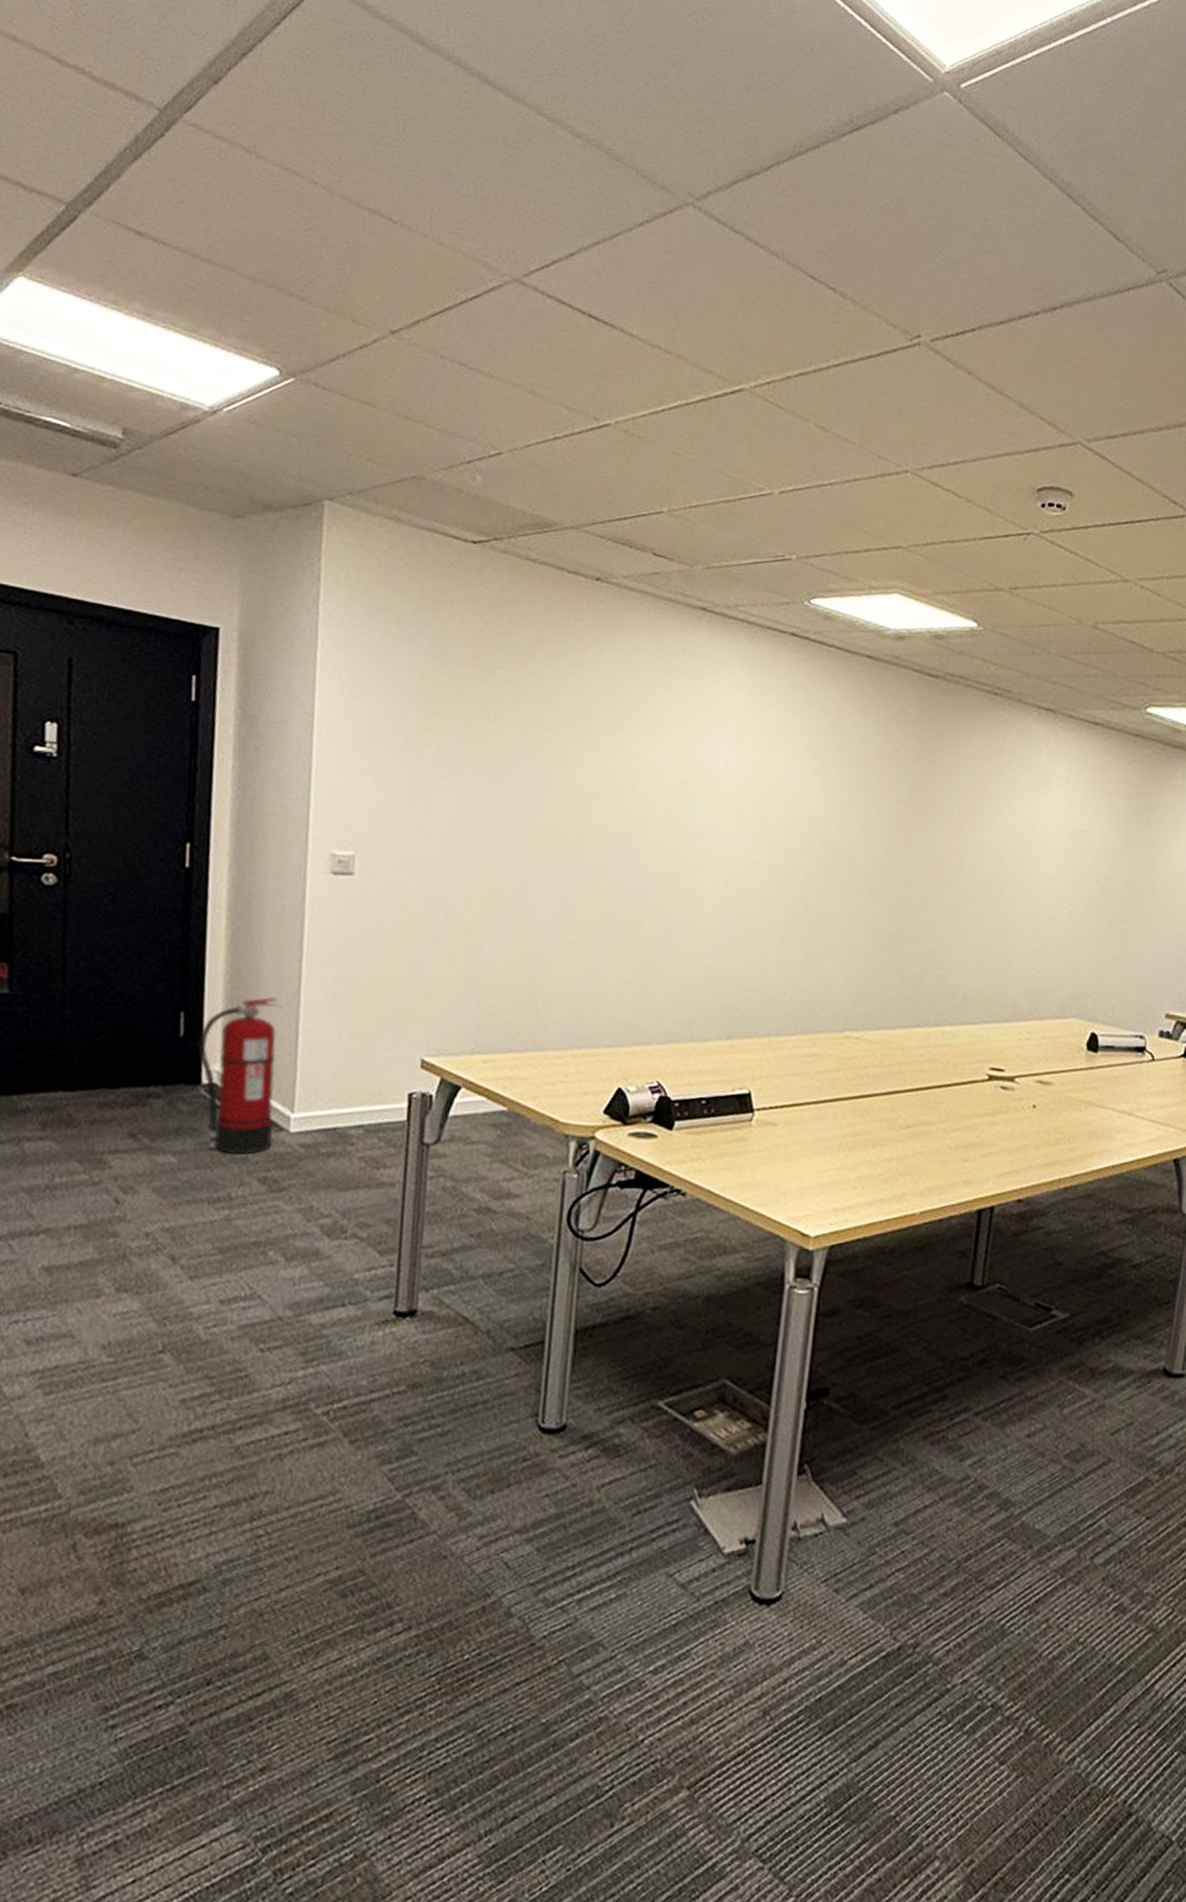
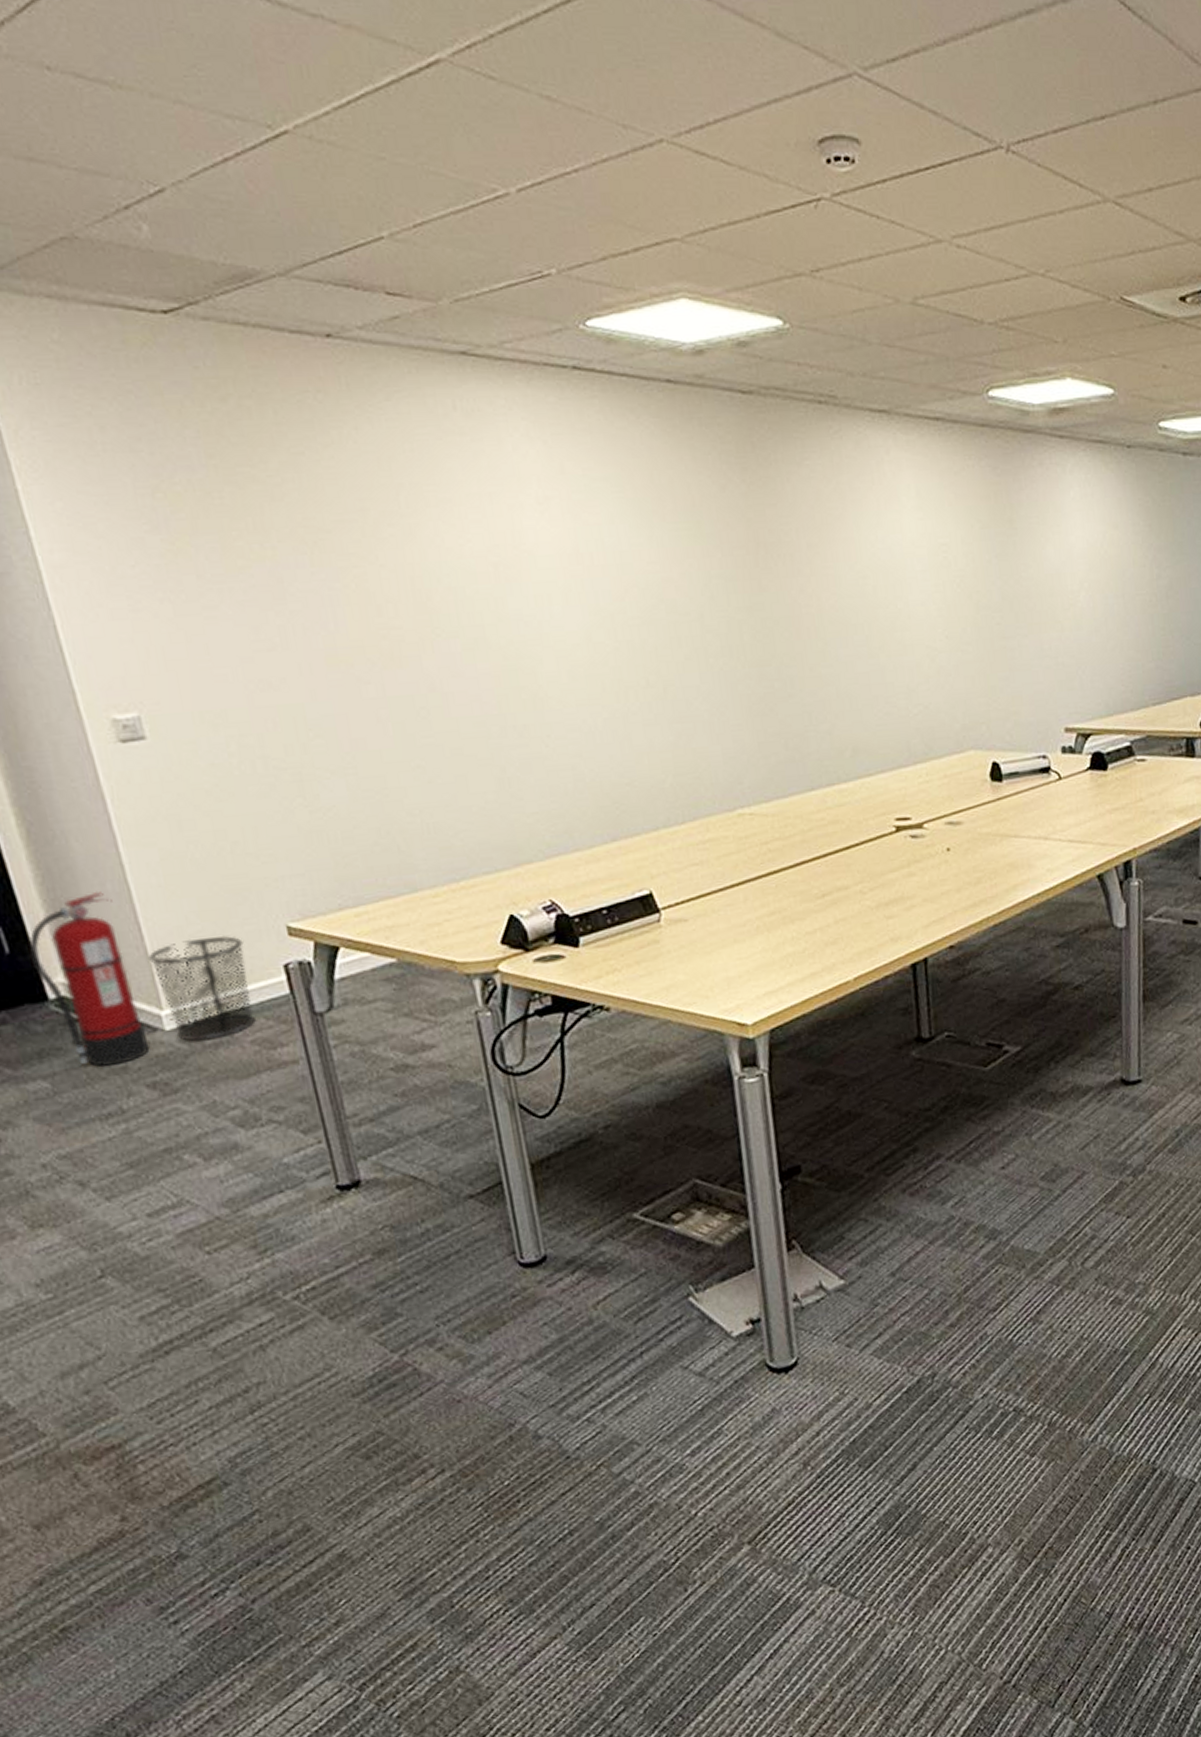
waste bin: none [295,1054,380,1150] -> present [147,935,256,1041]

